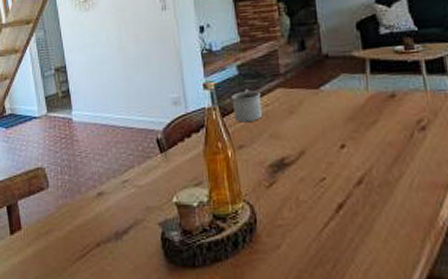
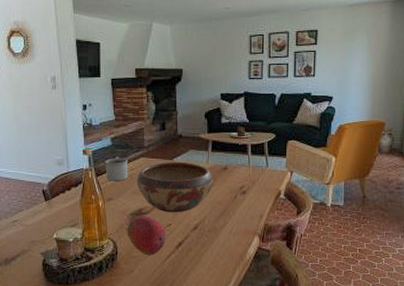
fruit: none [266,167,320,223] -> present [127,216,165,255]
decorative bowl: none [274,90,378,162] -> present [137,161,213,213]

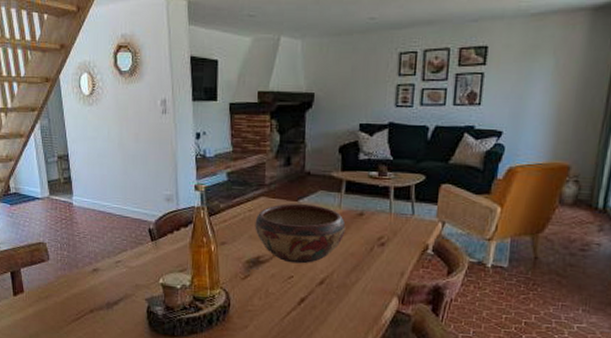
mug: present [105,156,128,182] -> none [219,194,246,224]
fruit: present [127,216,165,255] -> none [241,264,286,311]

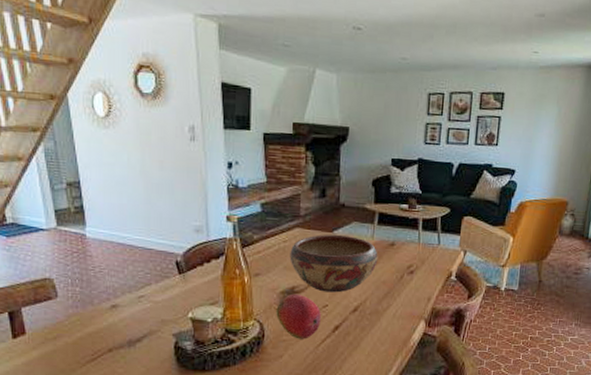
fruit: none [241,264,286,311] -> present [276,295,321,339]

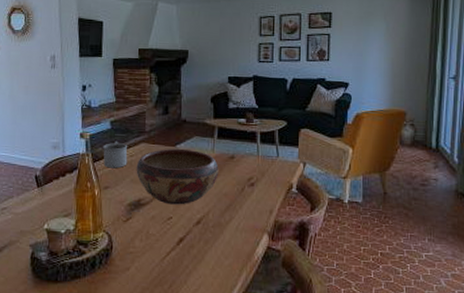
mug: none [253,225,281,255] -> present [103,141,128,169]
fruit: present [276,295,321,339] -> none [123,207,166,252]

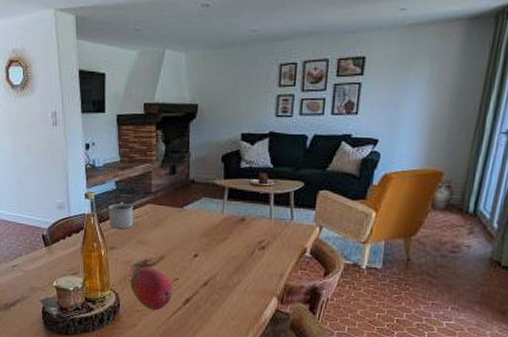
fruit: none [123,207,166,252] -> present [130,267,172,311]
decorative bowl: present [136,148,219,205] -> none [142,209,228,267]

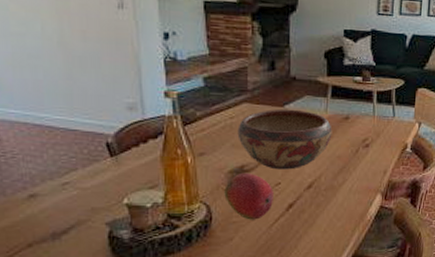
mug: present [108,201,134,229] -> none [195,100,227,132]
decorative bowl: none [142,209,228,267] -> present [237,109,332,170]

